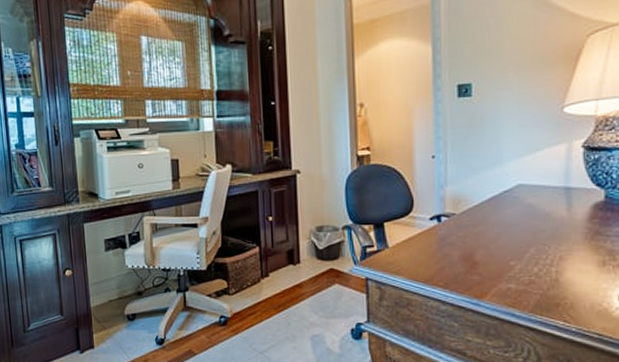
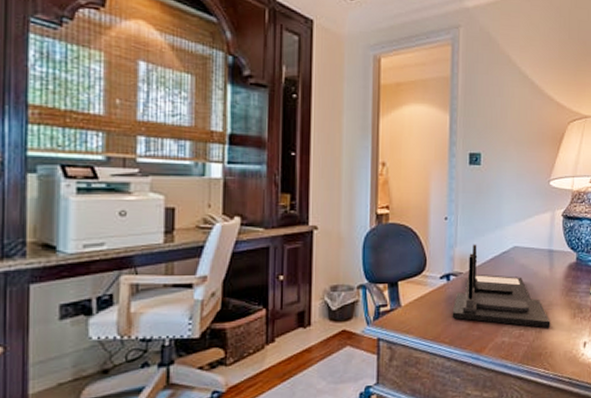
desk organizer: none [445,182,571,276] -> present [452,244,551,328]

